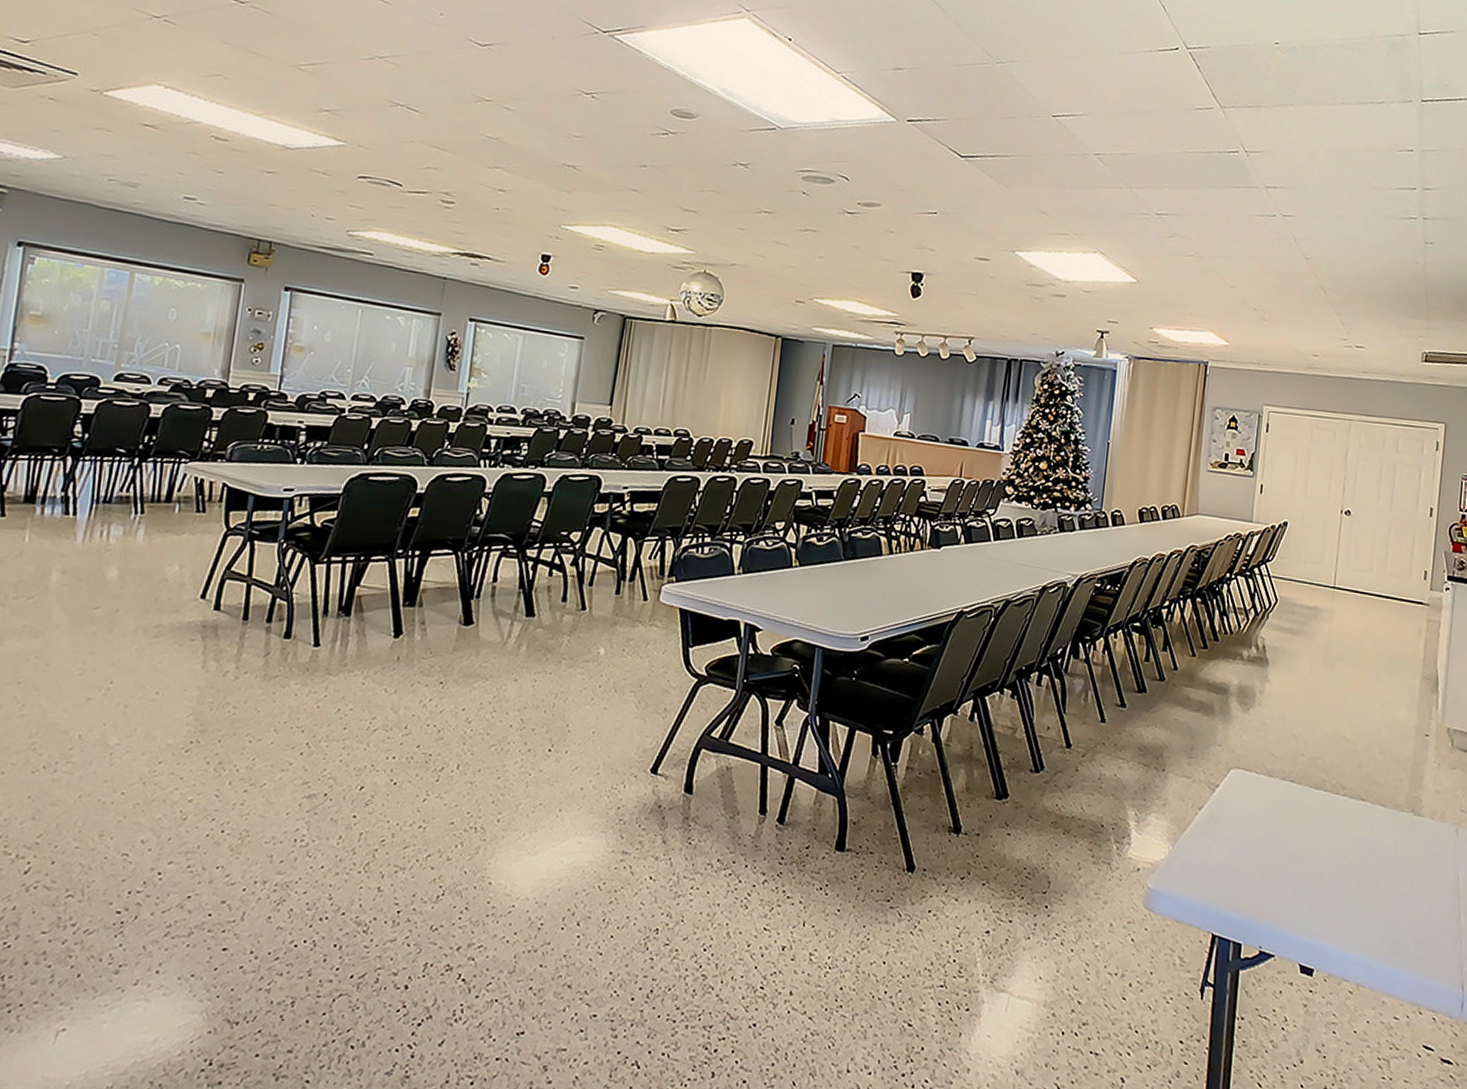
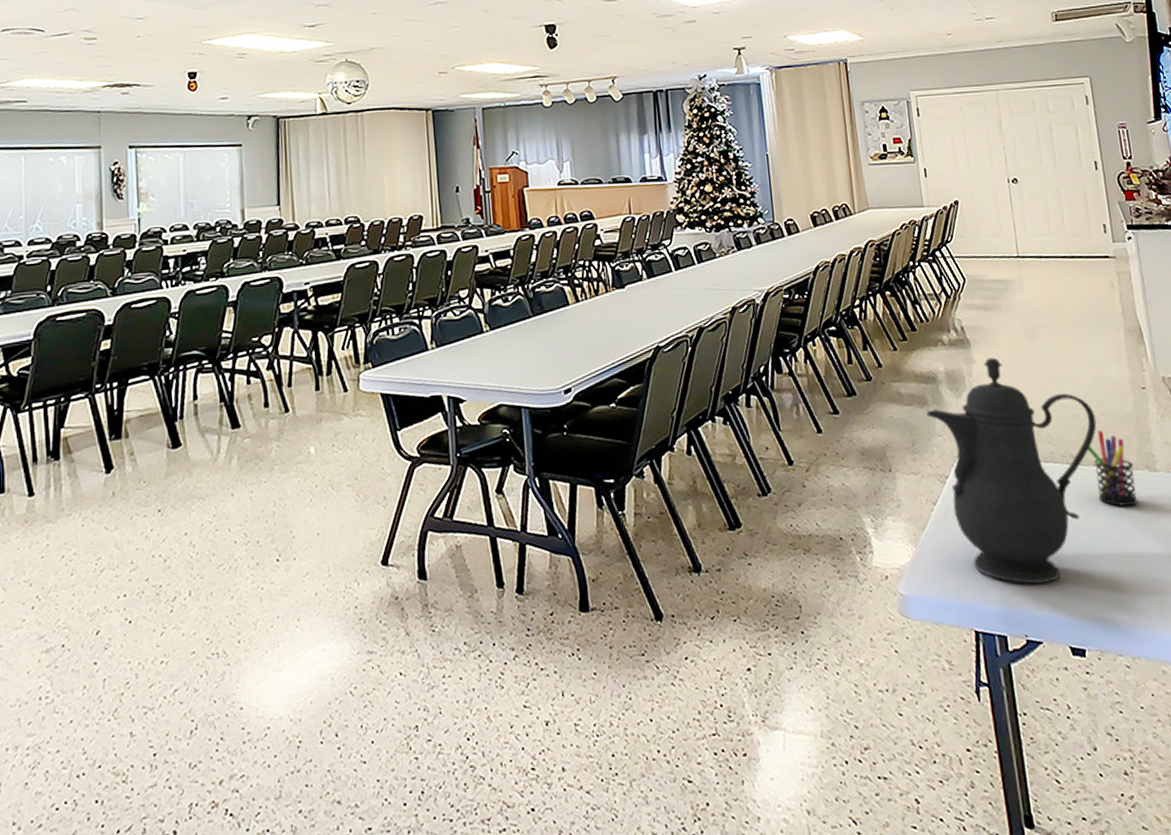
coffeepot: none [1210,679,1374,902] -> present [926,357,1097,584]
pen holder: none [1359,767,1400,845] -> present [1087,430,1138,507]

